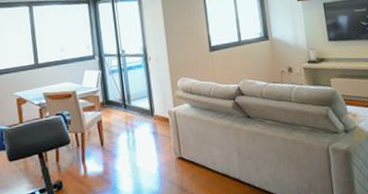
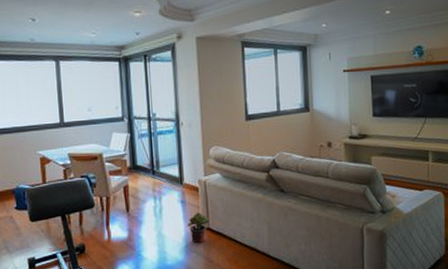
potted plant: none [159,142,182,173] -> present [187,212,210,243]

